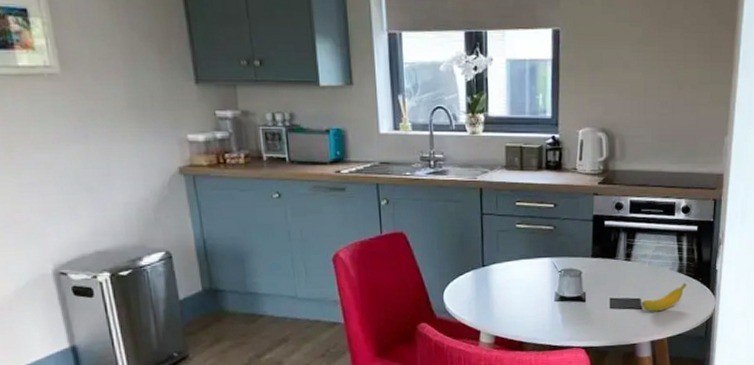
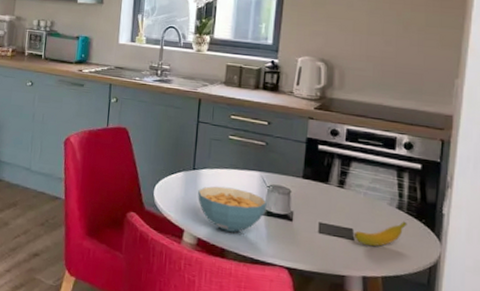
cereal bowl: none [490,279,560,324] -> present [198,186,267,232]

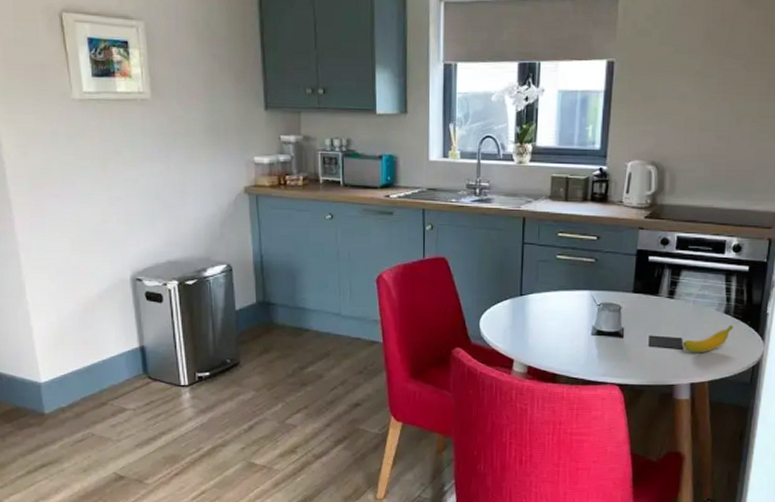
cereal bowl: present [198,186,267,232] -> none [526,310,597,356]

